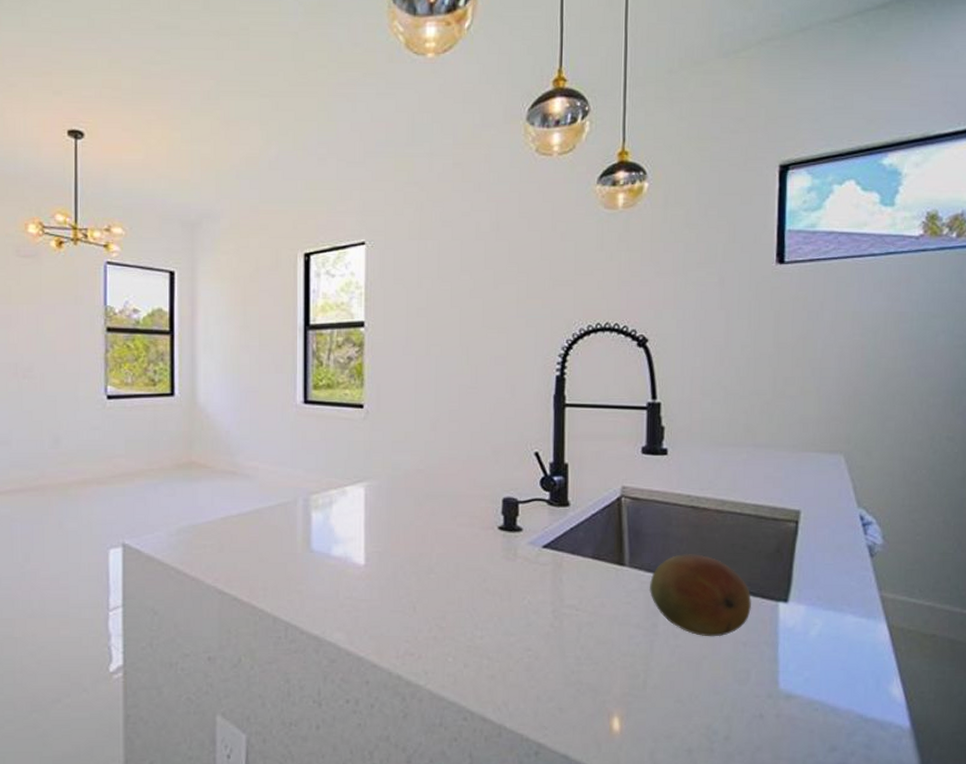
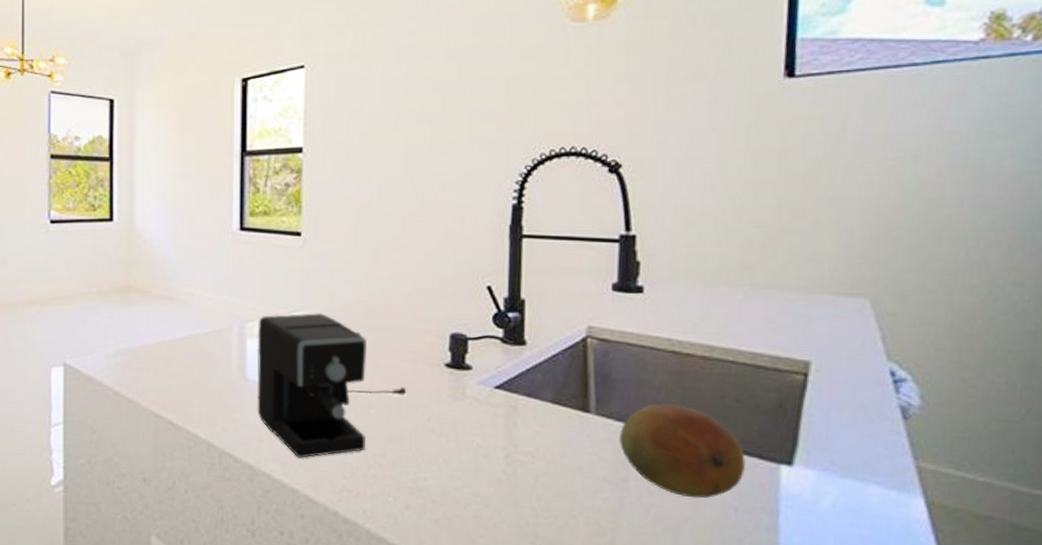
coffee maker: none [321,483,464,626] -> present [257,313,407,458]

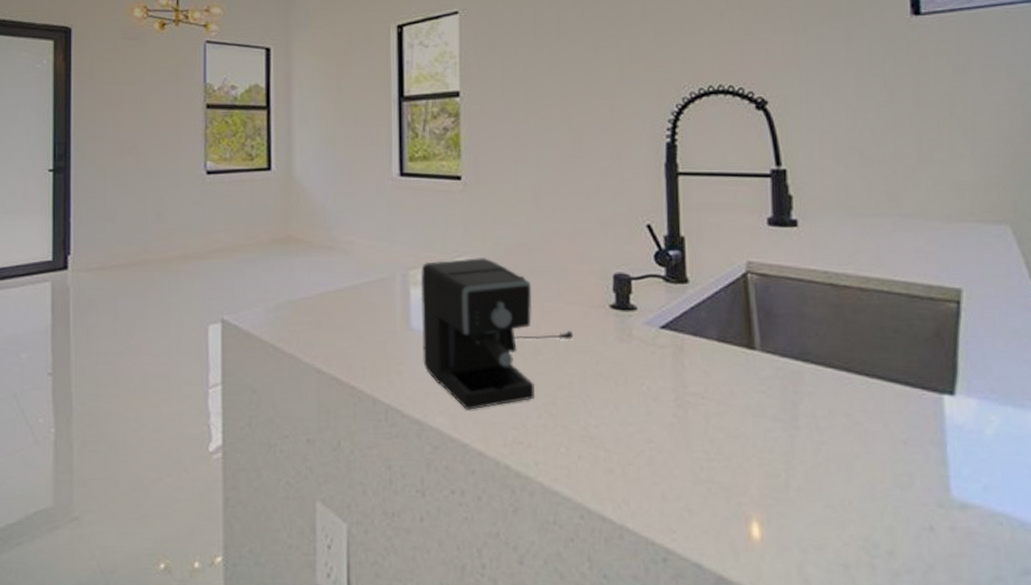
fruit: present [618,403,746,499] -> none [785,336,911,433]

